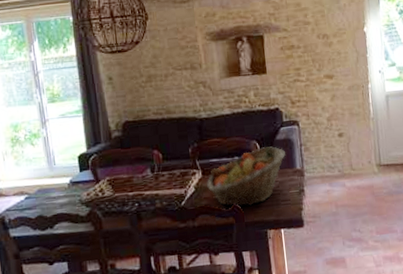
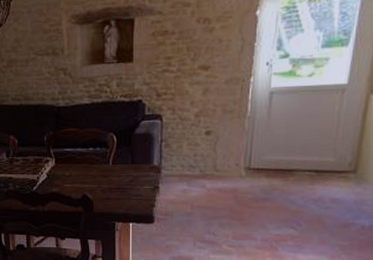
fruit basket: present [207,146,286,207] -> none [59,139,144,197]

